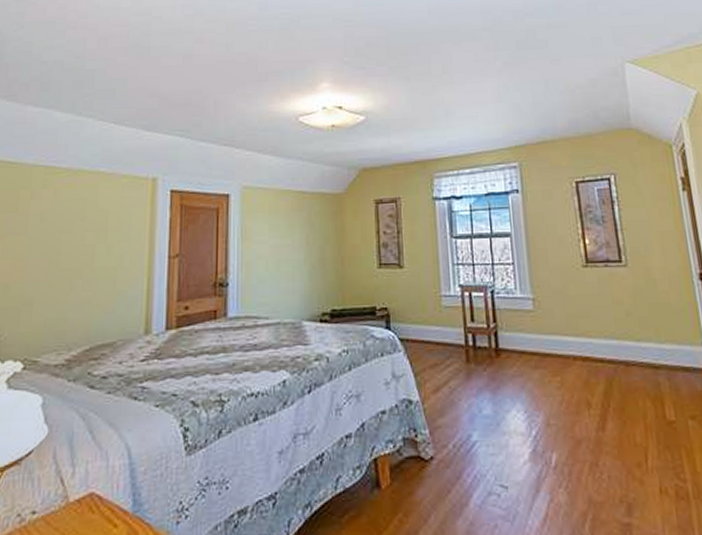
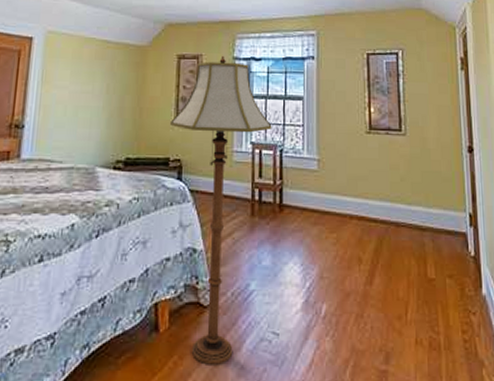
floor lamp: none [374,196,480,522] -> present [170,55,272,365]

